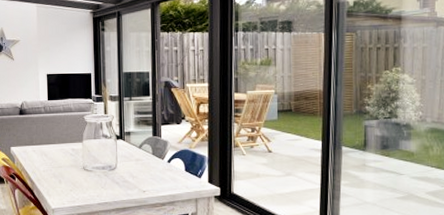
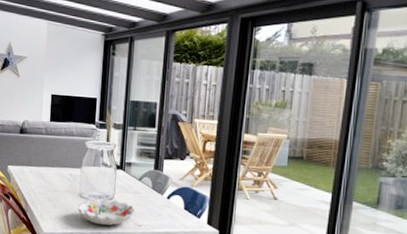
decorative bowl: none [82,169,140,195] -> present [77,199,136,226]

